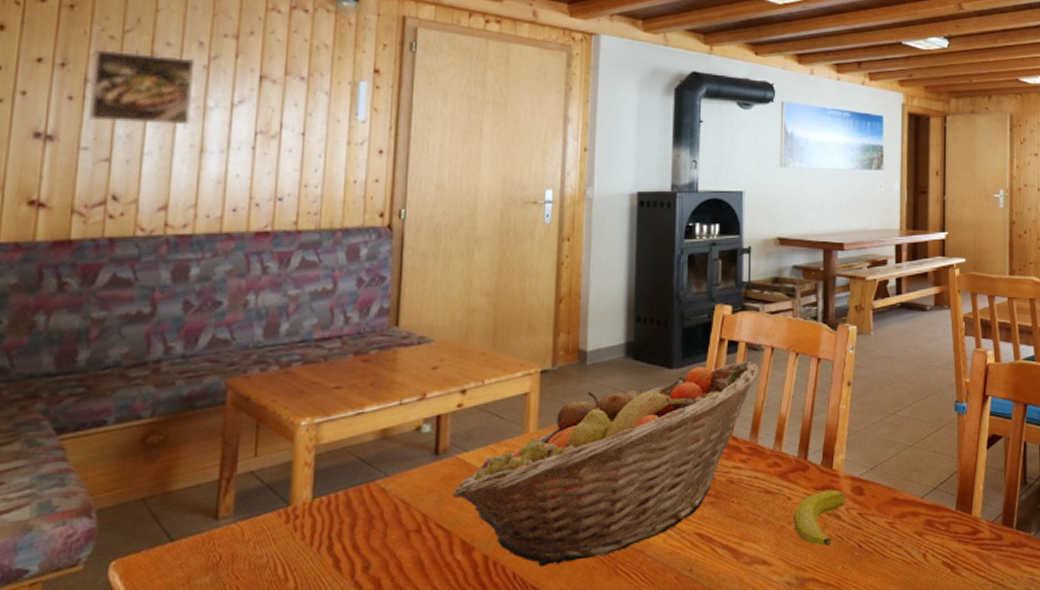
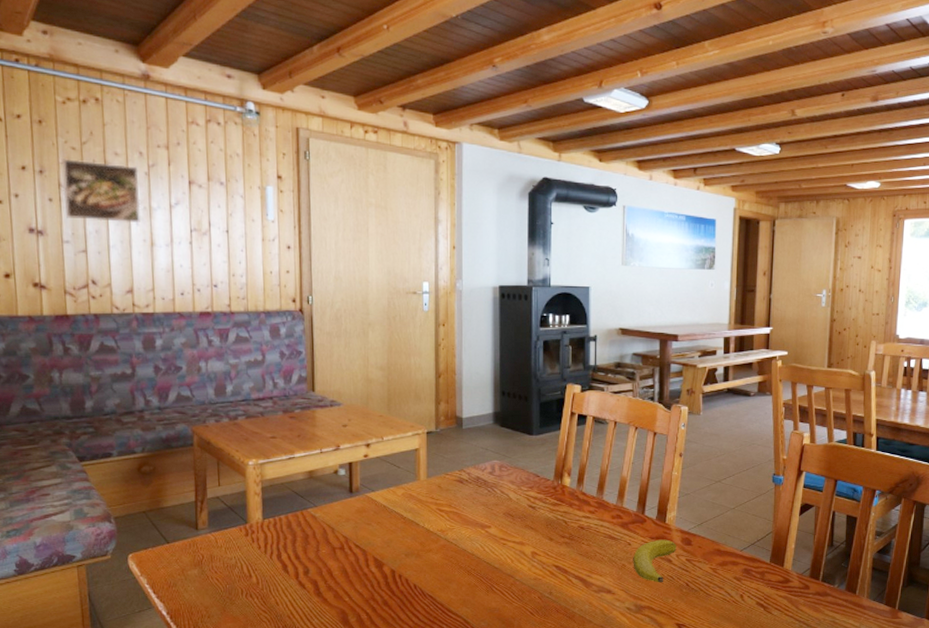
fruit basket: present [452,361,759,567] -> none [365,432,604,582]

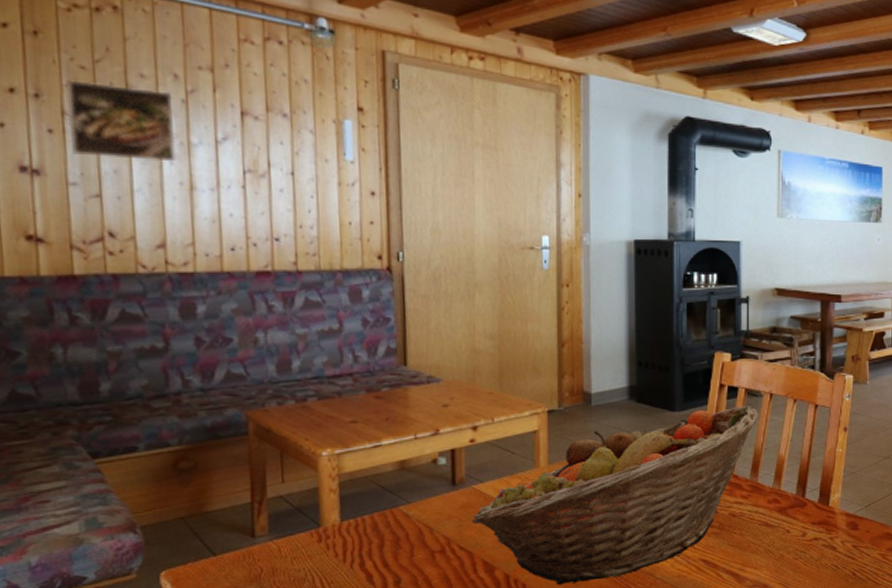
fruit basket: none [365,432,604,582] -> present [471,406,758,585]
banana: present [633,539,677,583] -> none [792,524,841,574]

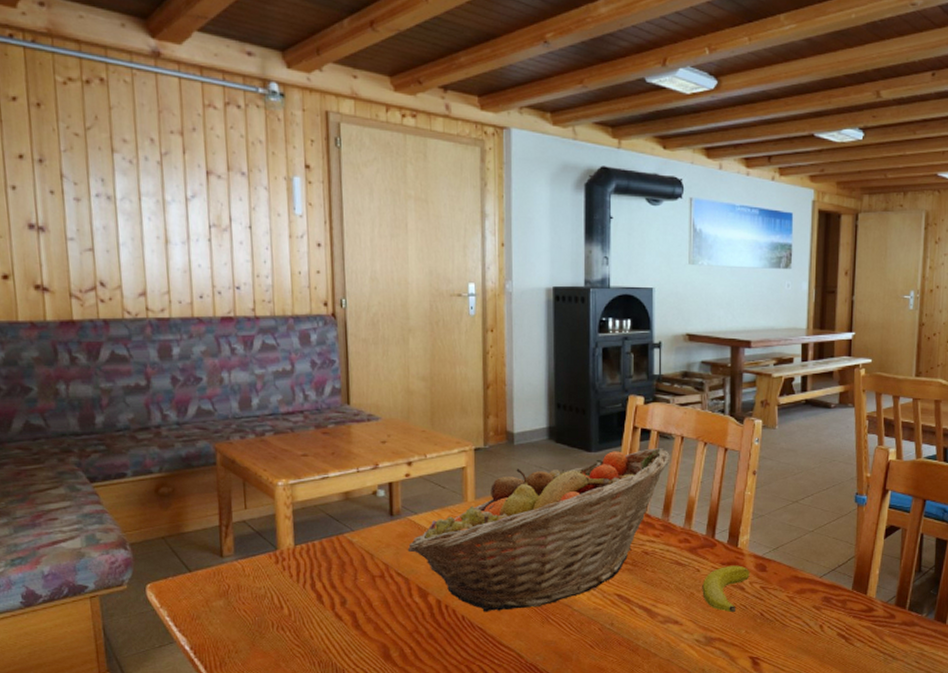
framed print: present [66,80,176,162] -> none [64,146,153,218]
banana: none [792,524,841,574] -> present [702,565,750,613]

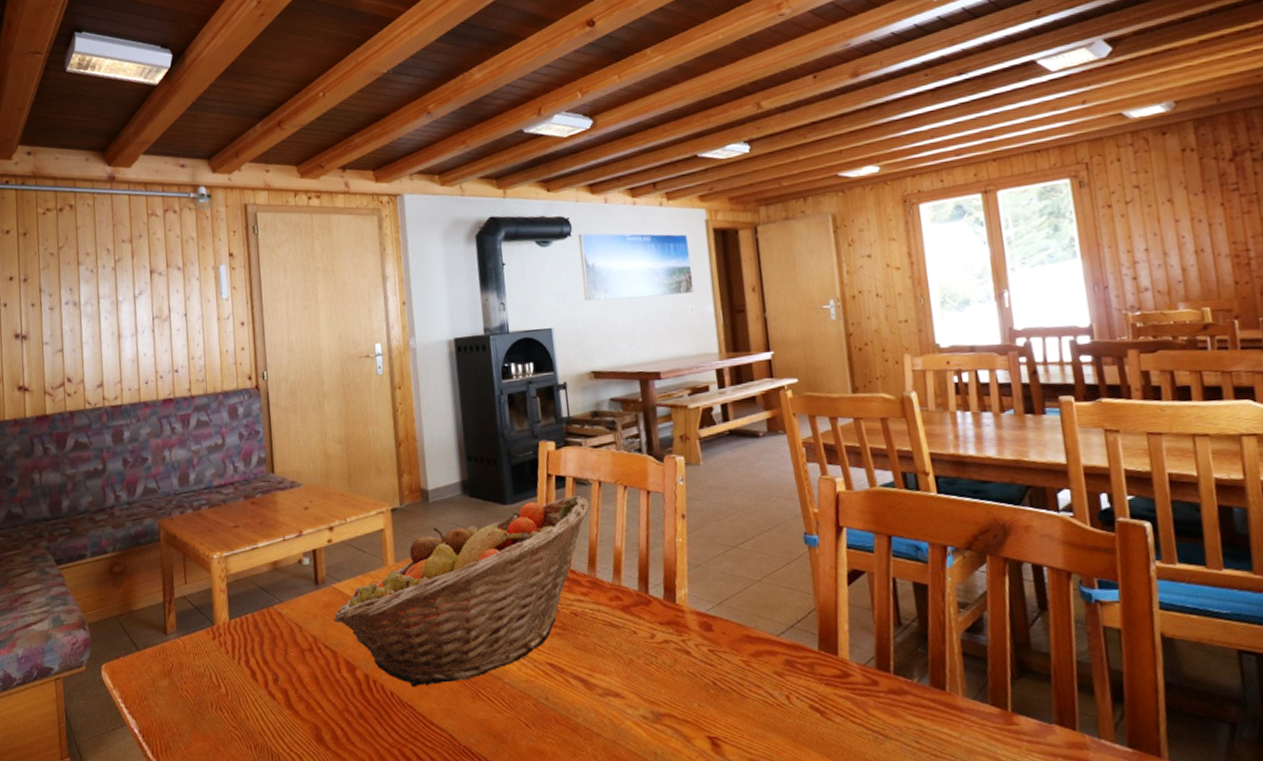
banana: present [702,565,750,613] -> none [641,624,694,683]

